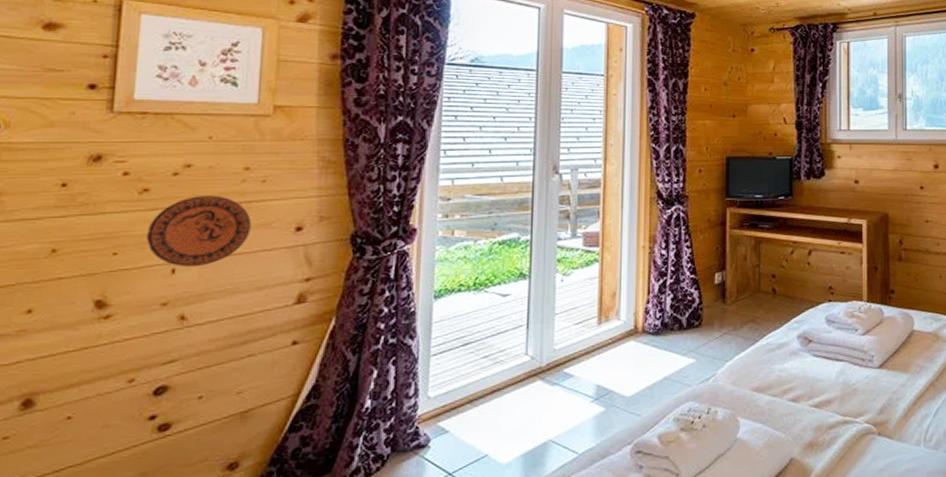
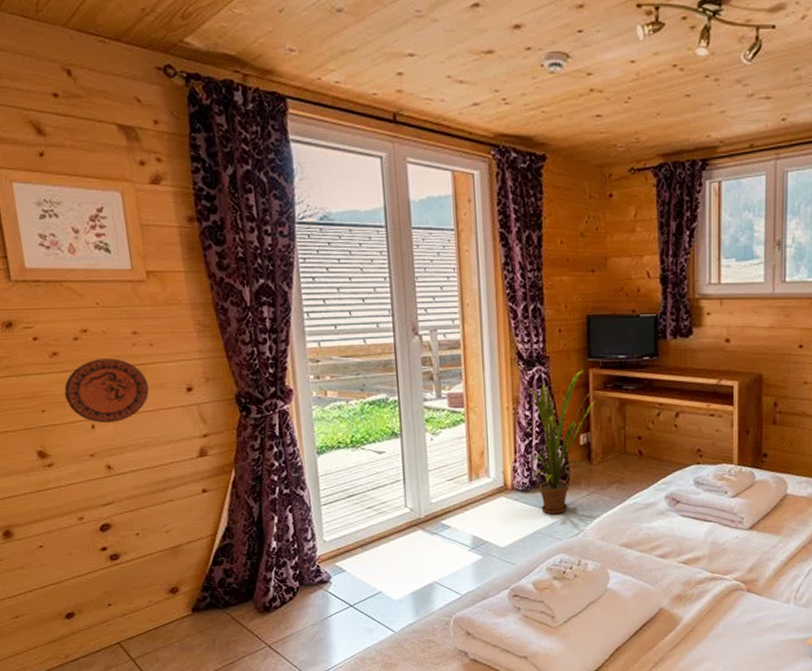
house plant: none [663,208,732,359] -> present [528,369,596,515]

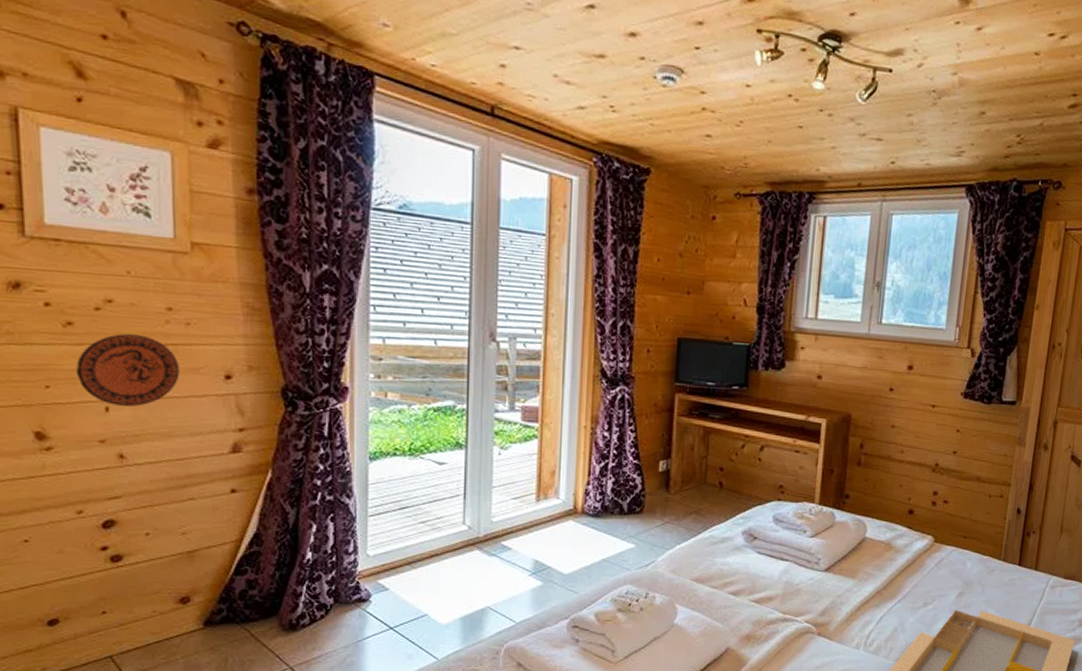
house plant: present [528,369,596,515] -> none [605,393,679,543]

